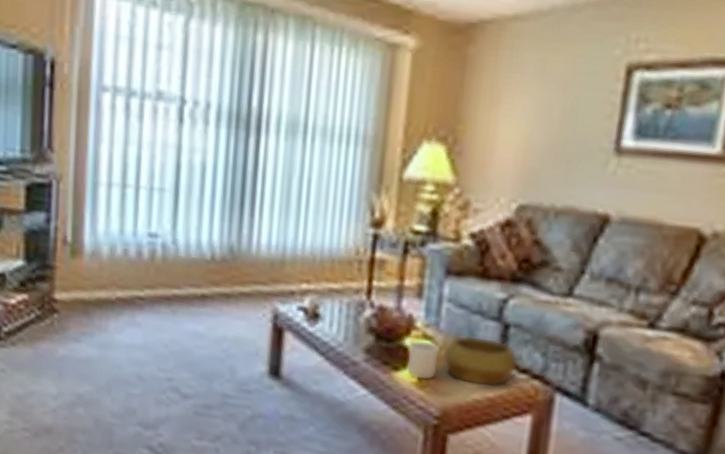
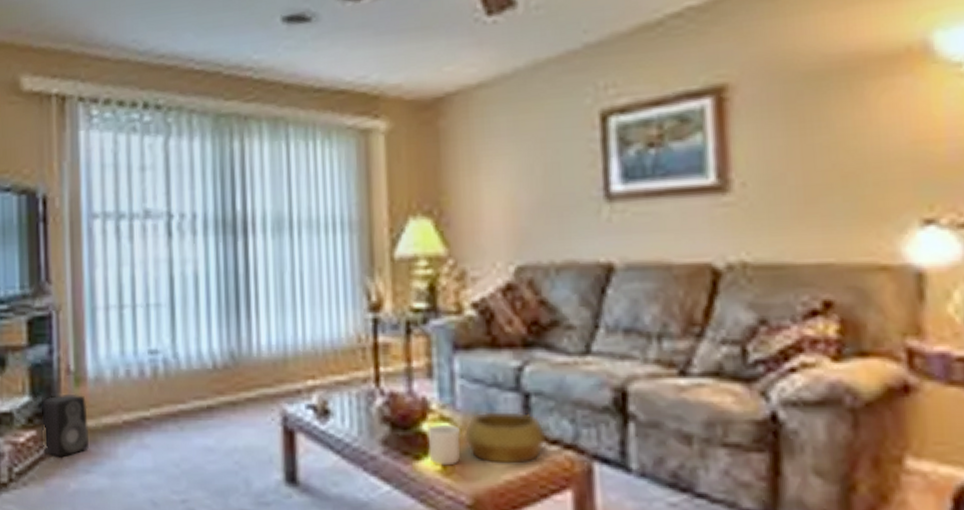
speaker: none [34,263,82,325] -> present [42,393,89,458]

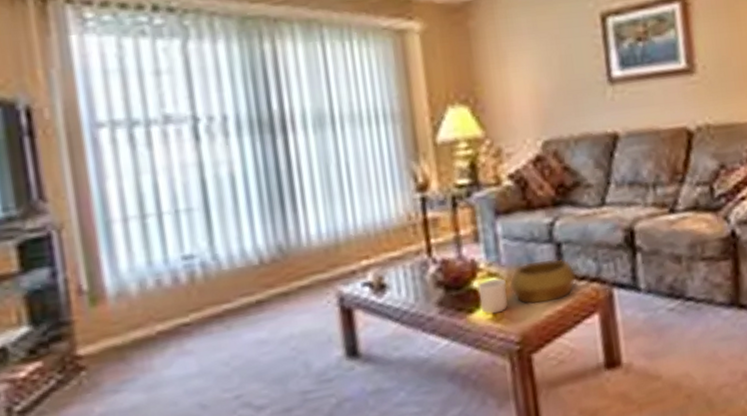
speaker: present [42,393,89,458] -> none [48,313,115,385]

